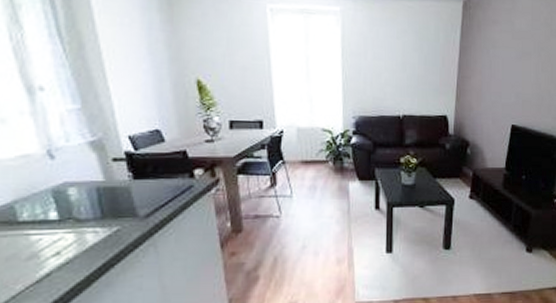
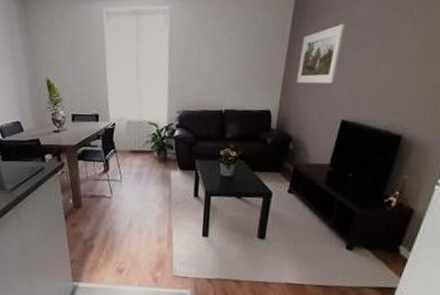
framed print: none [468,35,508,90] -> present [296,23,346,84]

